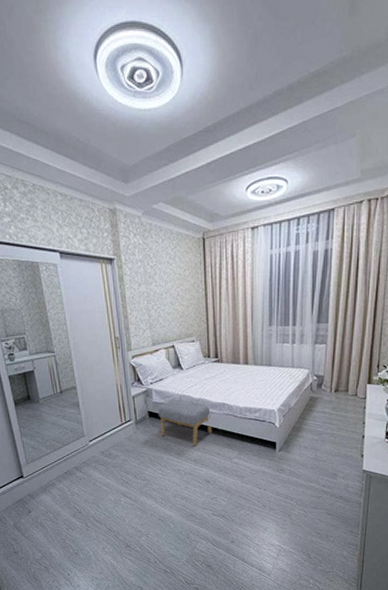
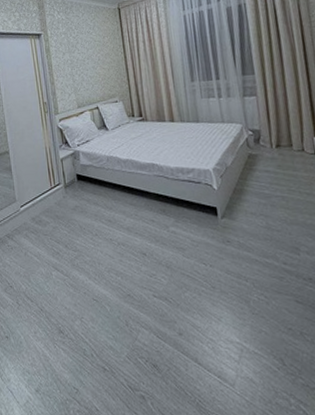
footstool: present [158,397,212,446] -> none [86,159,144,212]

